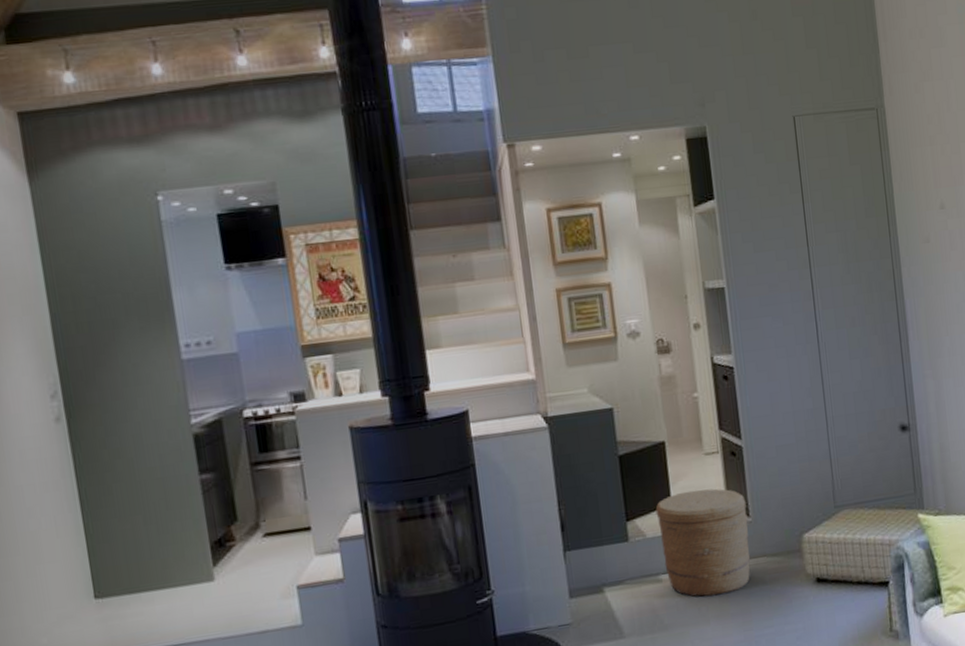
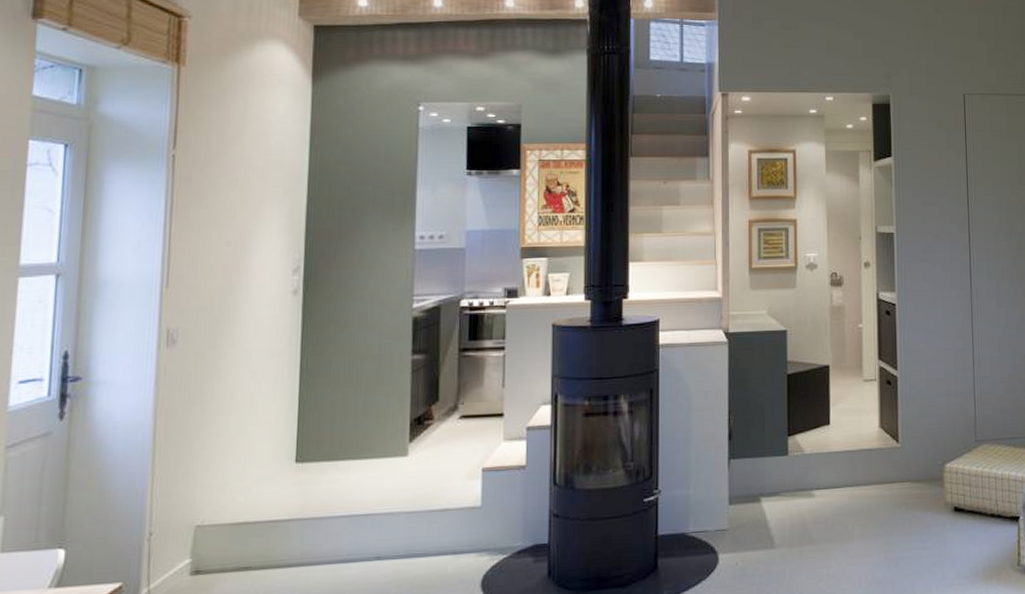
woven basket: present [655,488,751,597] -> none [815,412,897,515]

